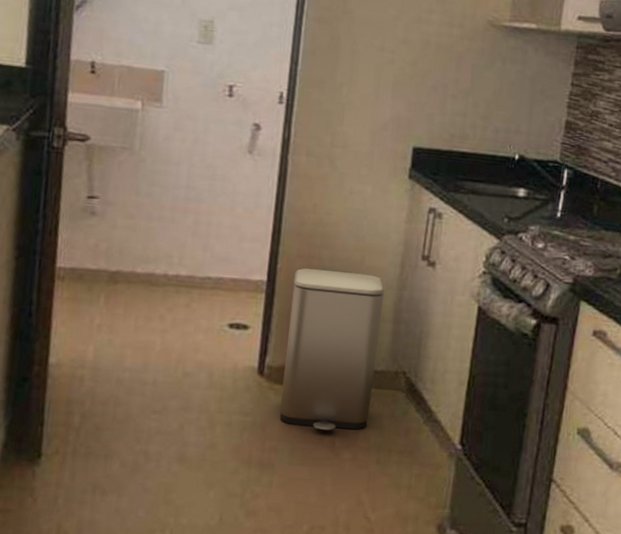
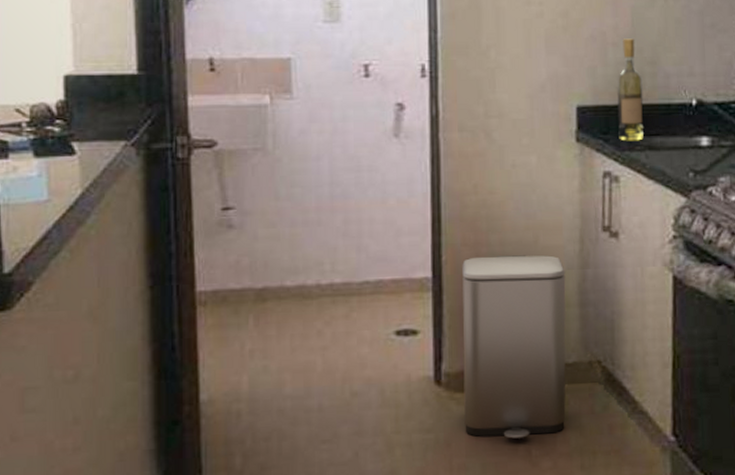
bottle: none [446,92,474,185] -> present [617,38,644,141]

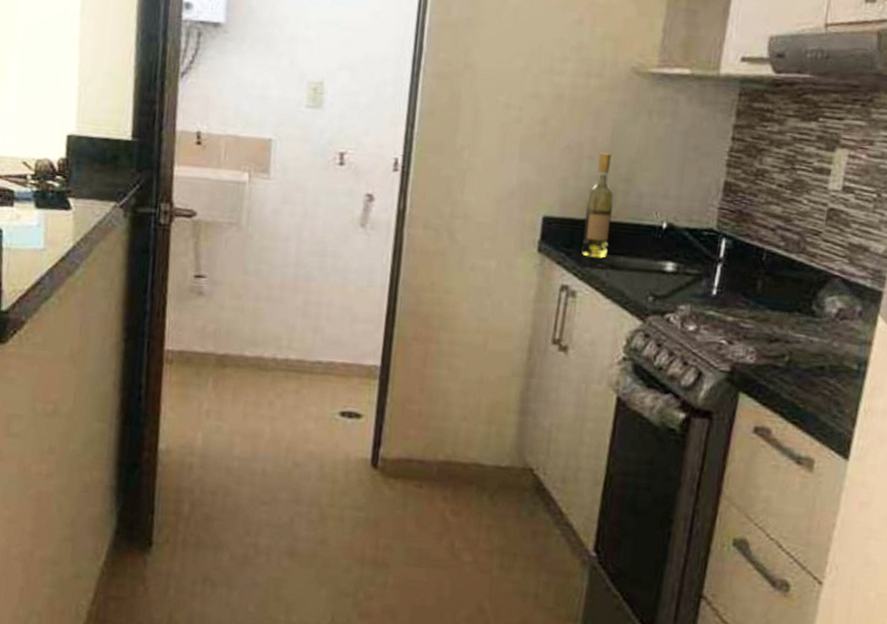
pedal bin: present [462,255,566,439] -> none [394,352,510,531]

